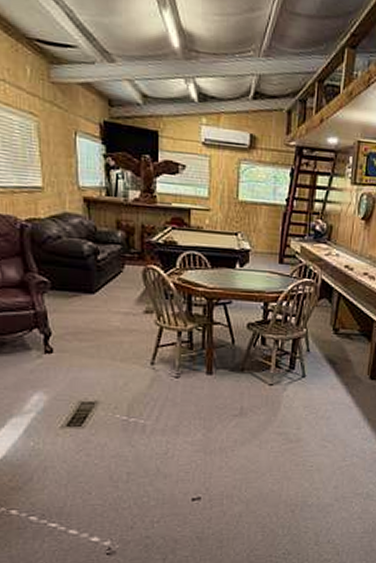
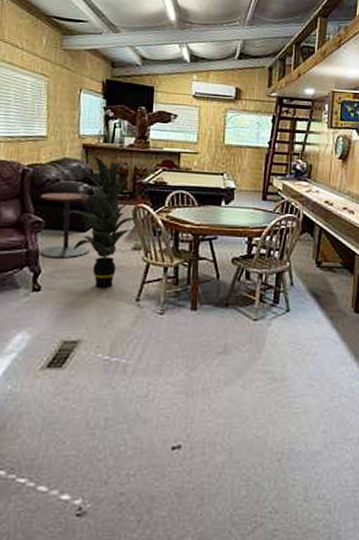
side table: none [44,250,99,321] -> present [39,192,91,259]
indoor plant: none [67,210,147,351] -> present [61,155,137,288]

